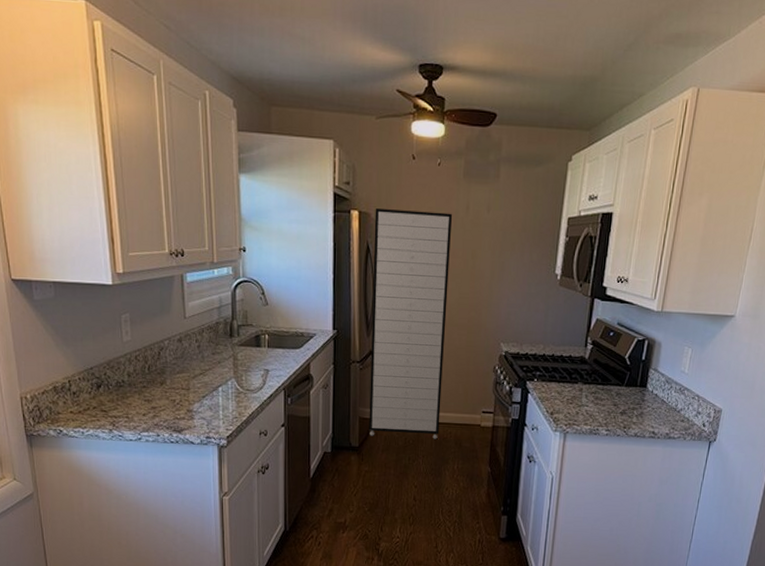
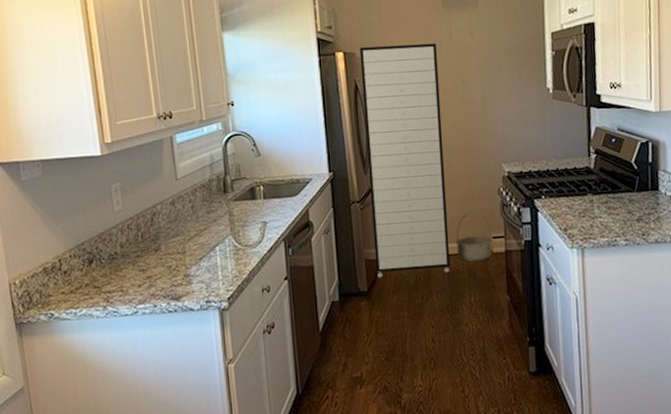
basket: none [446,385,482,433] -> present [455,212,493,262]

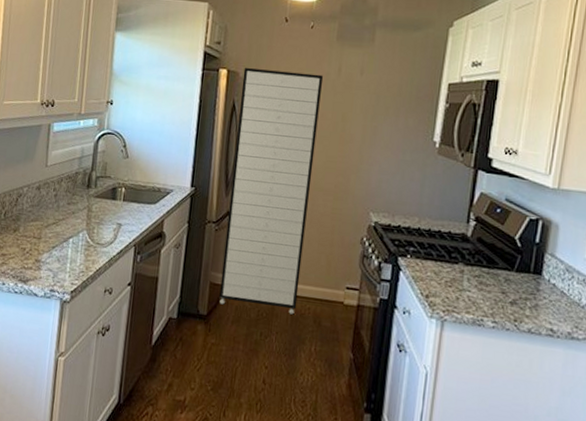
basket: present [455,212,493,262] -> none [305,256,346,311]

